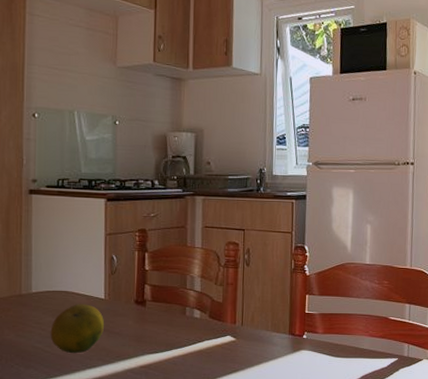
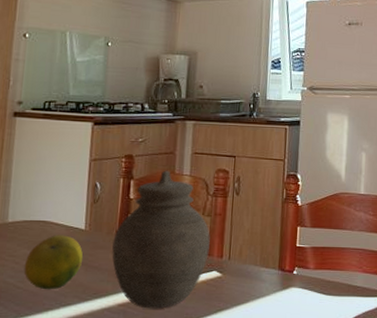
jar: none [130,243,223,370] -> present [112,170,210,309]

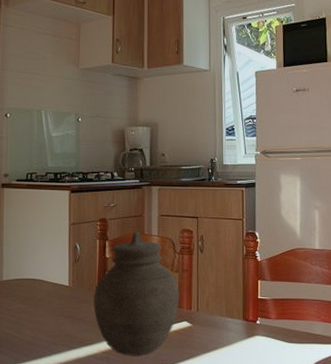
fruit: present [24,235,84,290] -> none [19,291,69,340]

